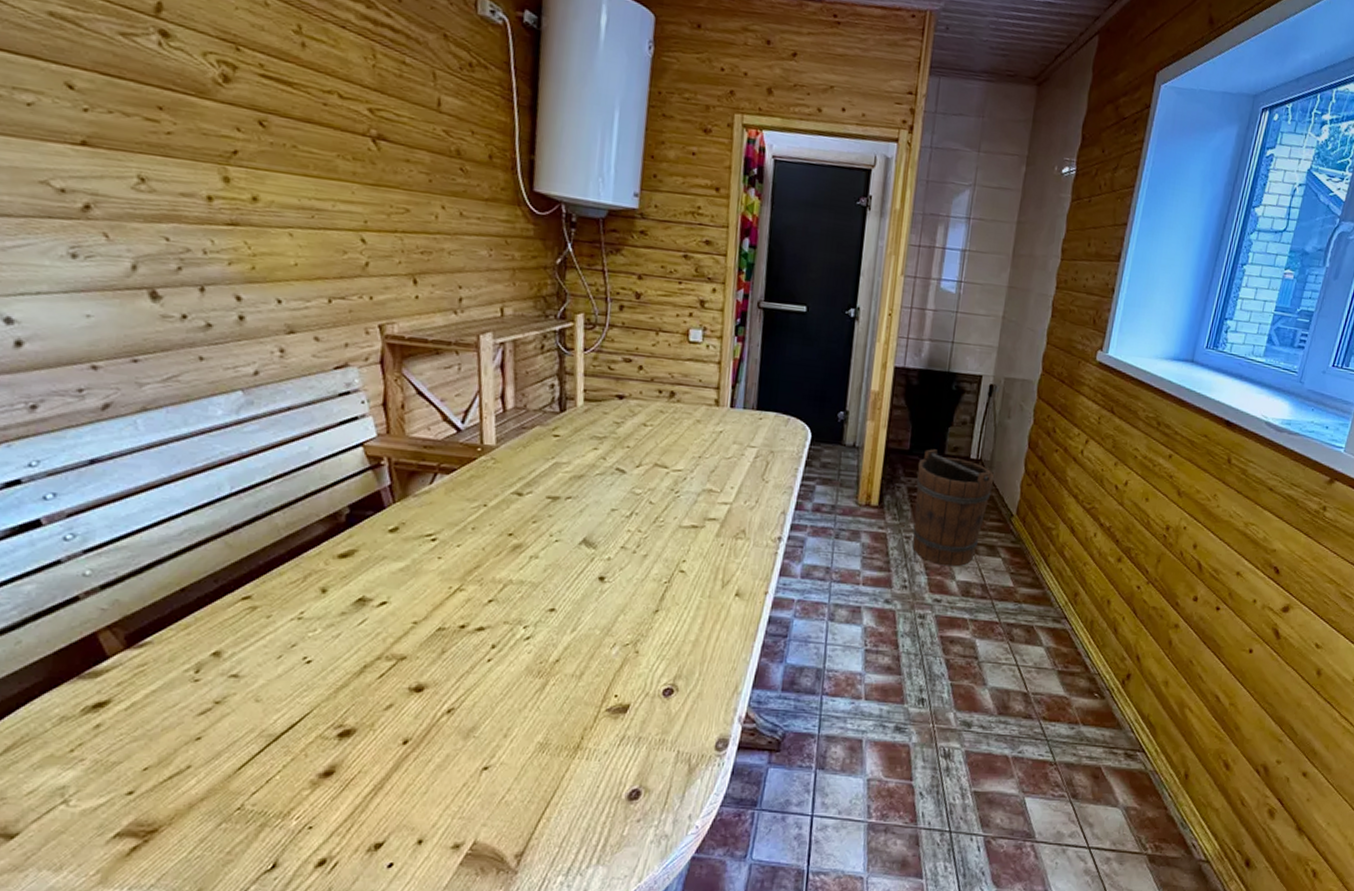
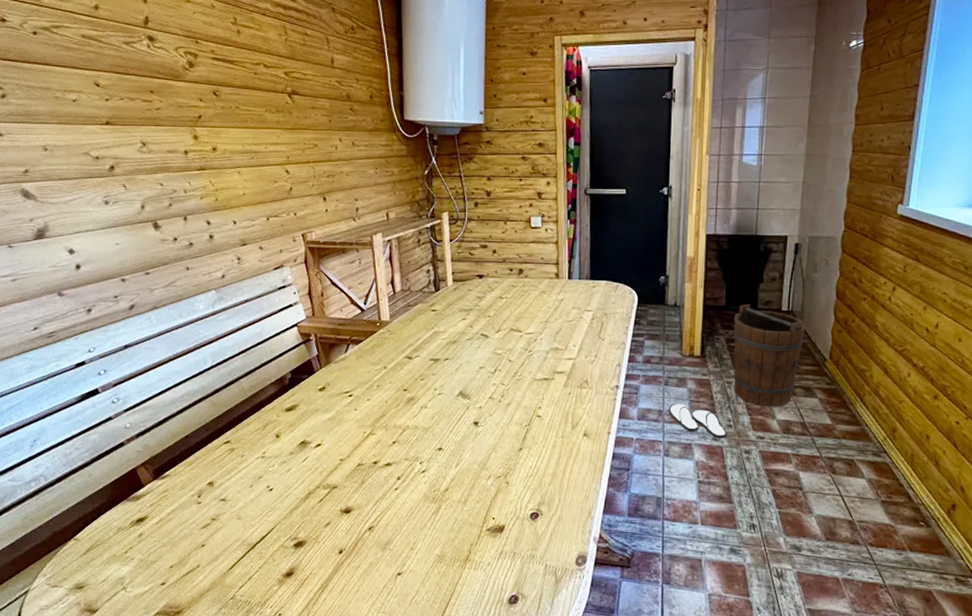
slippers: none [838,560,902,600] -> present [669,404,727,438]

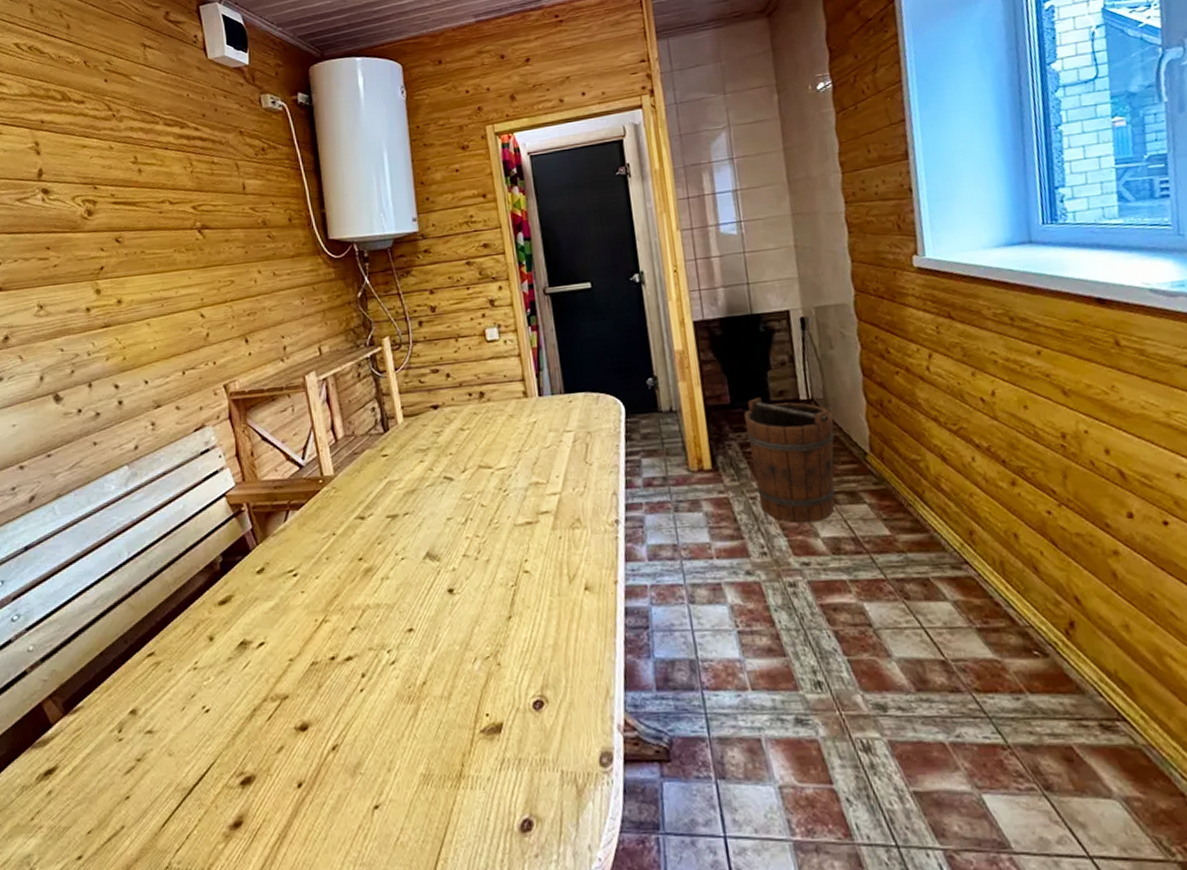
slippers: present [669,404,727,438] -> none [685,533,763,571]

